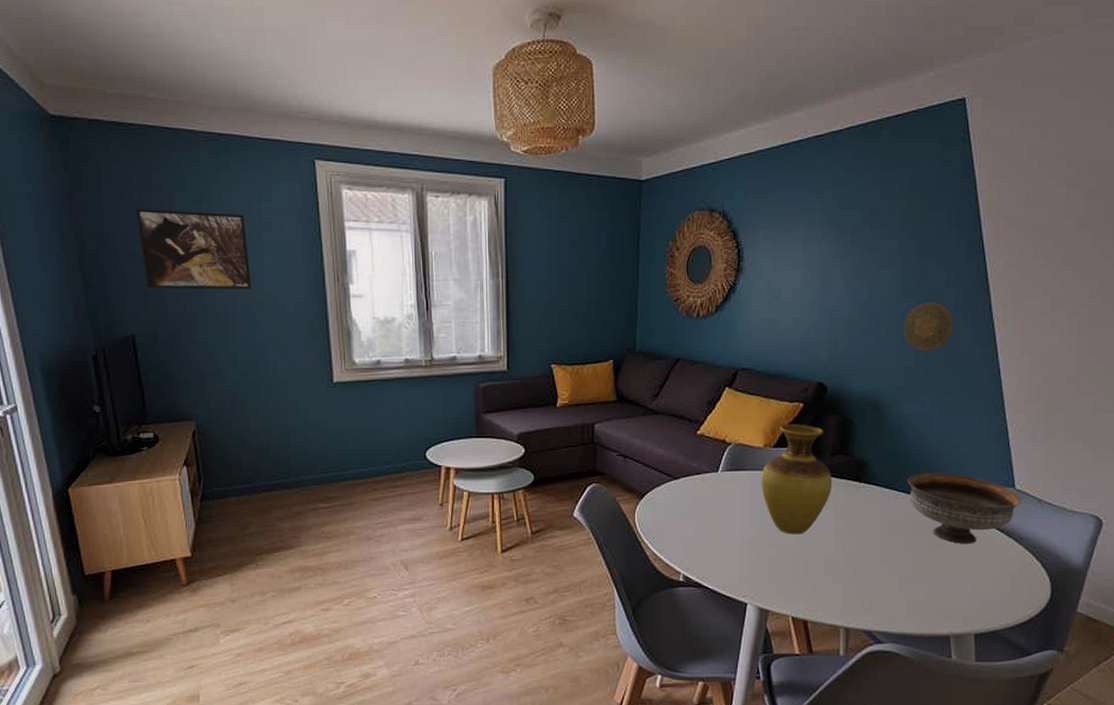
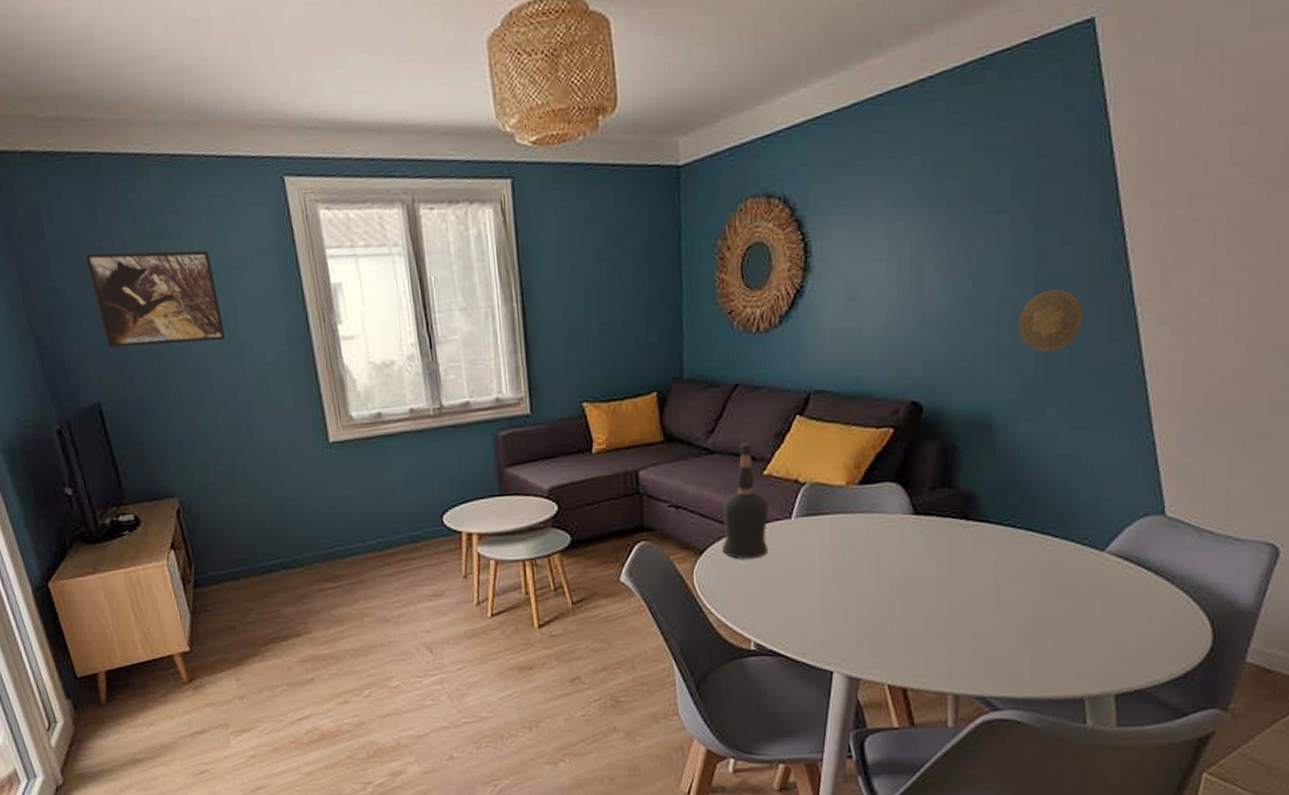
liquor bottle: none [660,408,700,504] -> present [722,443,769,559]
vase: present [761,424,833,535] -> none [845,454,933,588]
bowl: present [907,472,1022,544] -> none [1027,502,1175,588]

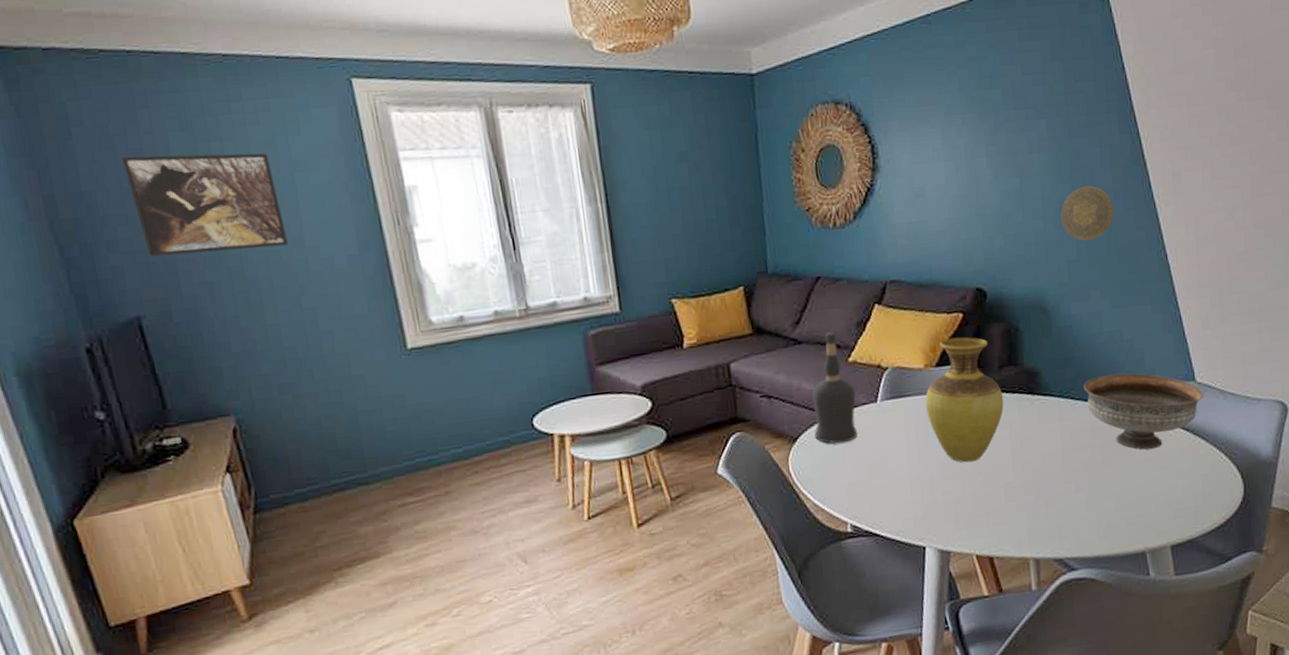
vase: none [845,454,933,588] -> present [925,337,1004,463]
bowl: none [1027,502,1175,588] -> present [1083,373,1204,450]

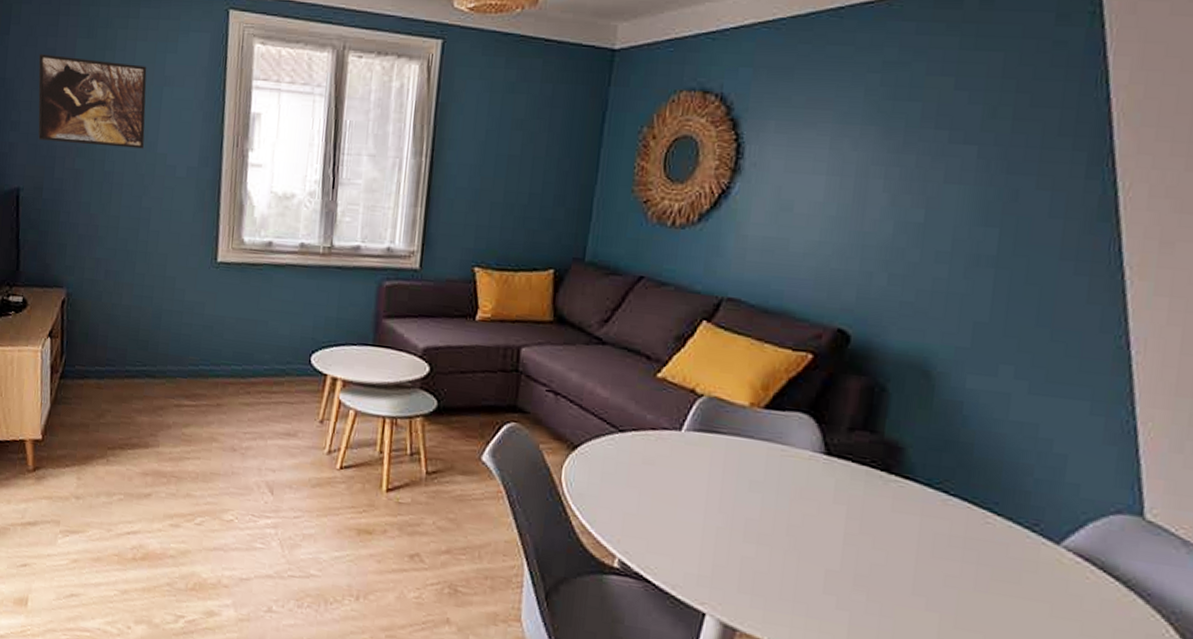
liquor bottle: present [812,332,858,444] -> none [598,340,658,467]
vase: present [925,337,1004,463] -> none [741,379,848,533]
decorative plate: present [1061,185,1114,241] -> none [975,234,1058,303]
bowl: present [1083,373,1204,450] -> none [964,474,1155,589]

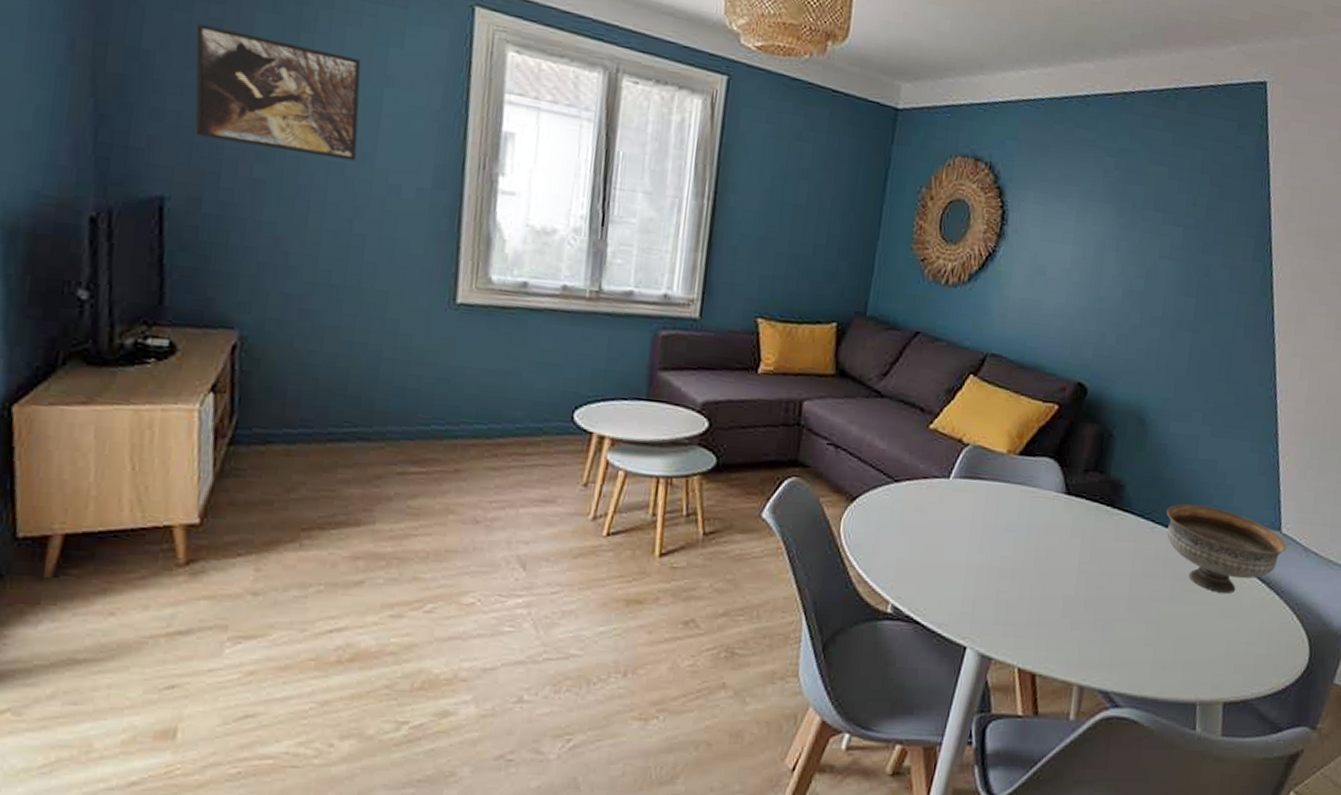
bowl: none [964,474,1155,589] -> present [1166,503,1288,594]

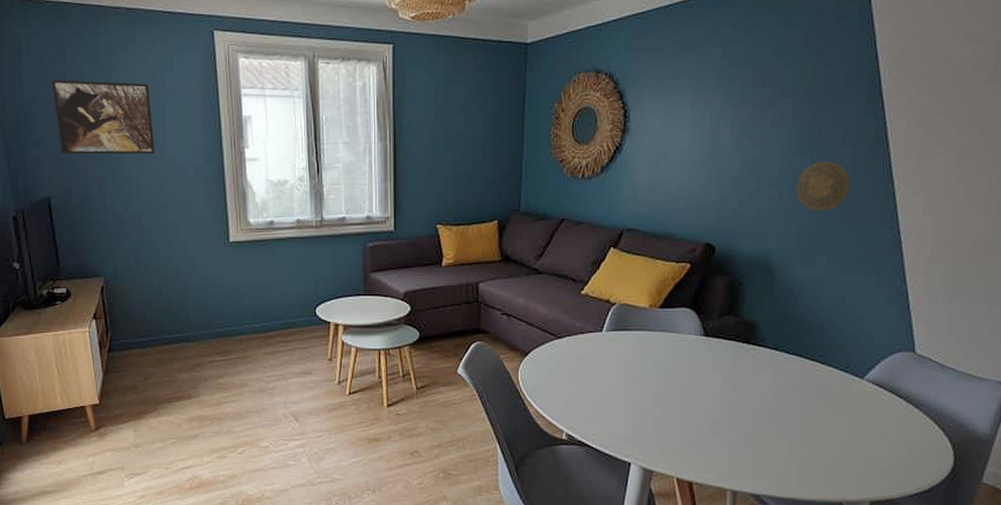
bowl: present [1166,503,1288,594] -> none [799,335,923,409]
decorative plate: none [1178,304,1234,361] -> present [796,161,851,211]

